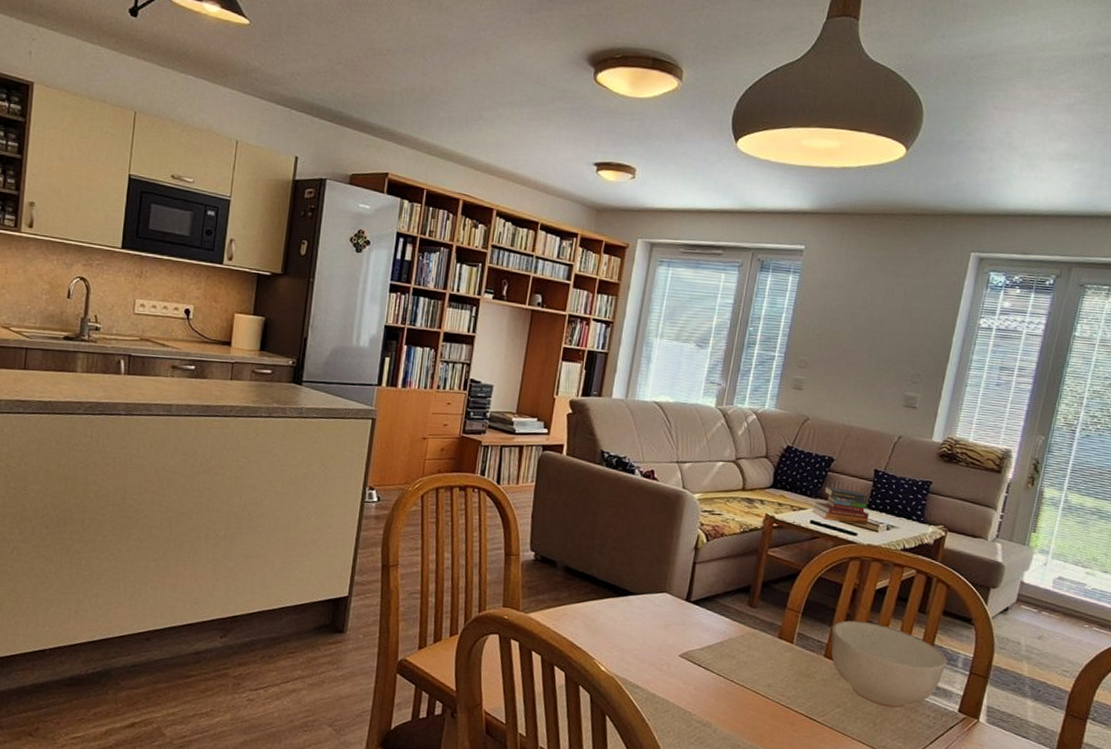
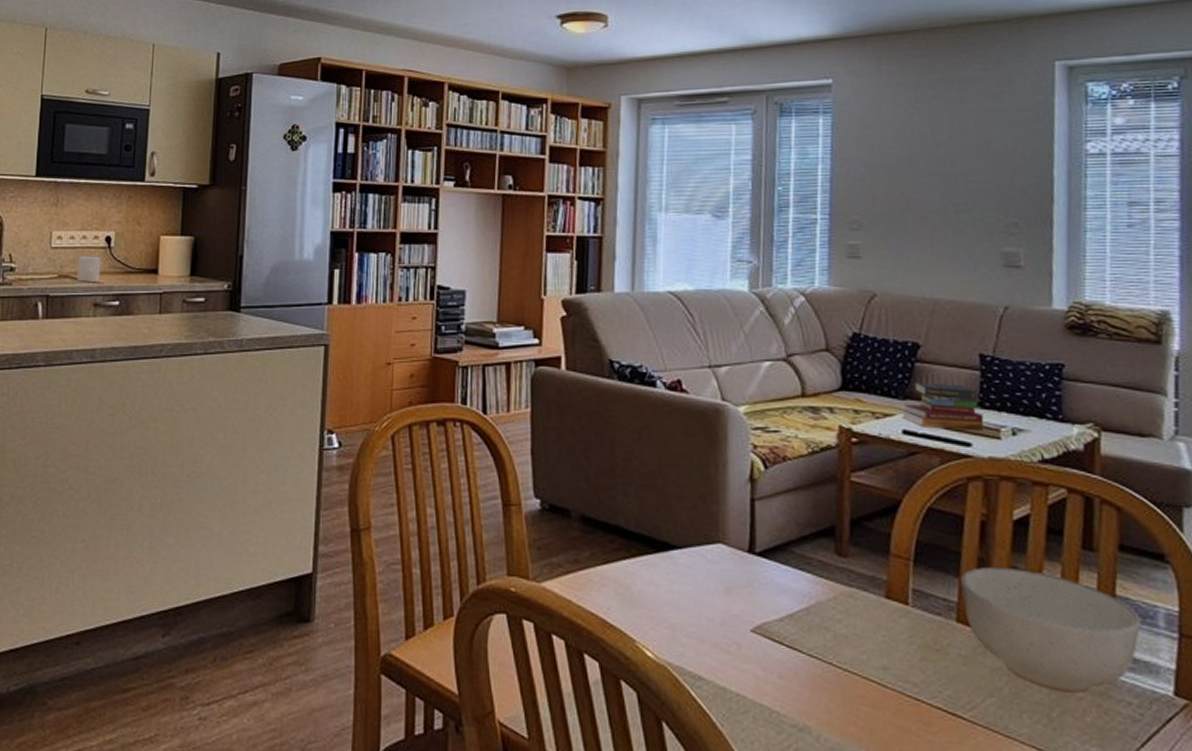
paper towel roll: none [157,324,181,348] -> present [76,256,102,283]

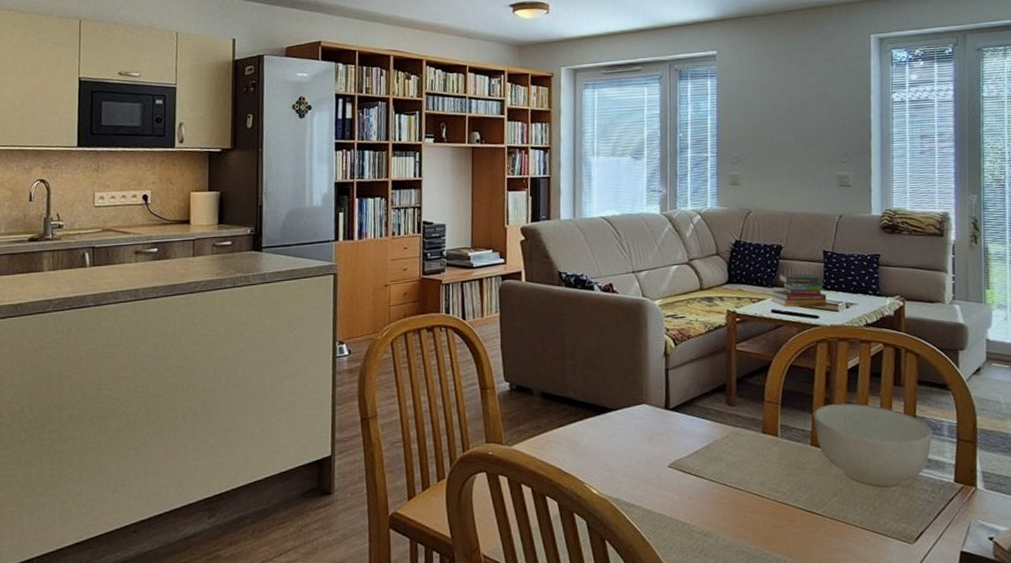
paper towel roll: present [76,256,102,283] -> none [118,212,140,235]

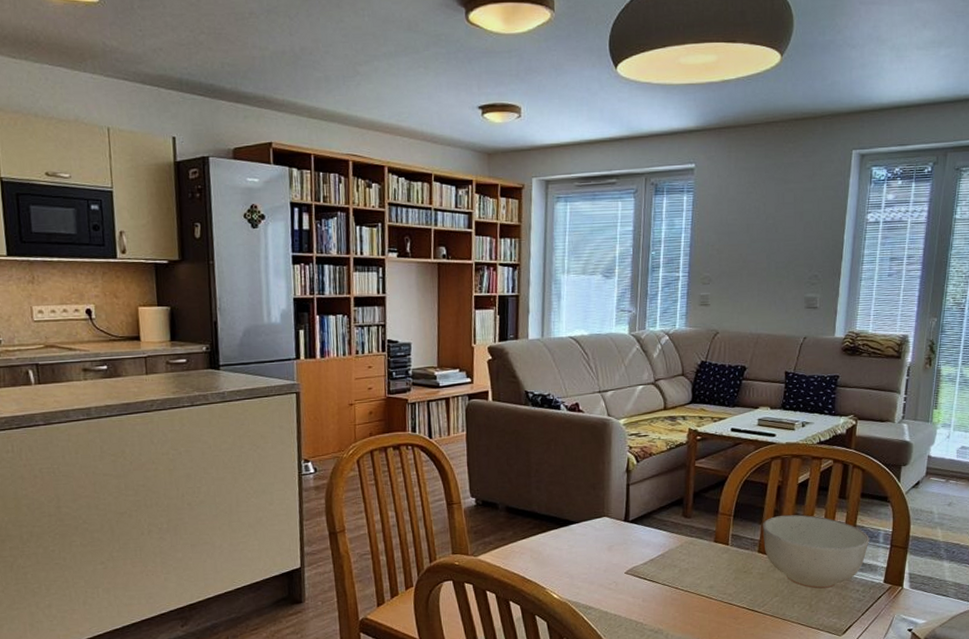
books: present [771,273,827,307] -> none [731,394,785,426]

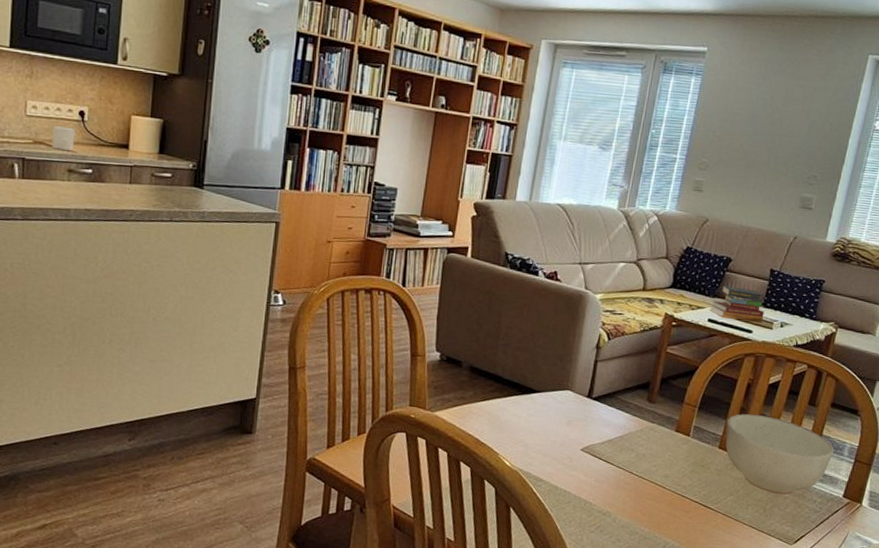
paper towel roll: none [61,327,86,351] -> present [51,126,76,151]
books: none [731,394,785,426] -> present [710,286,765,324]

